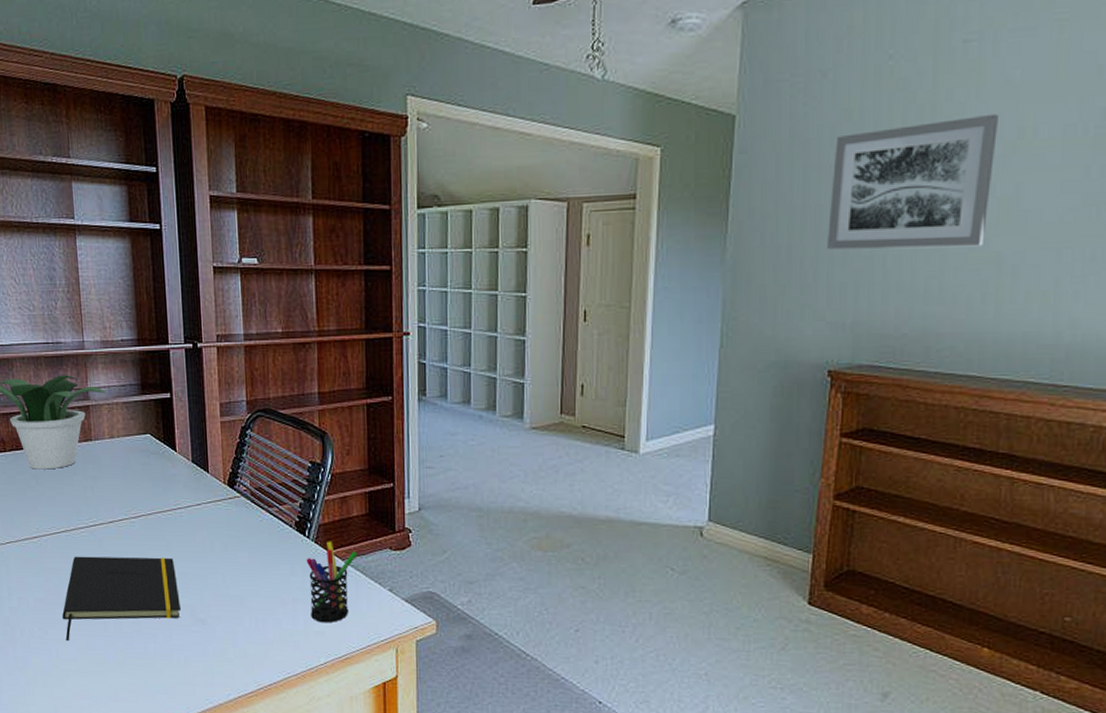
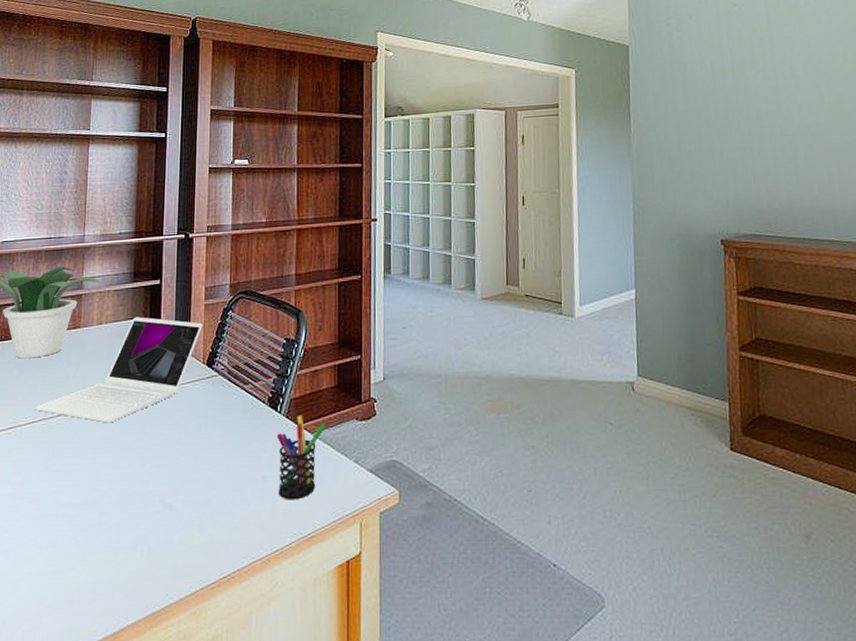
laptop: none [56,432,220,538] -> present [34,317,203,423]
notepad: present [62,556,181,642] -> none [26,441,150,540]
wall art: present [827,113,1000,250] -> none [704,44,823,144]

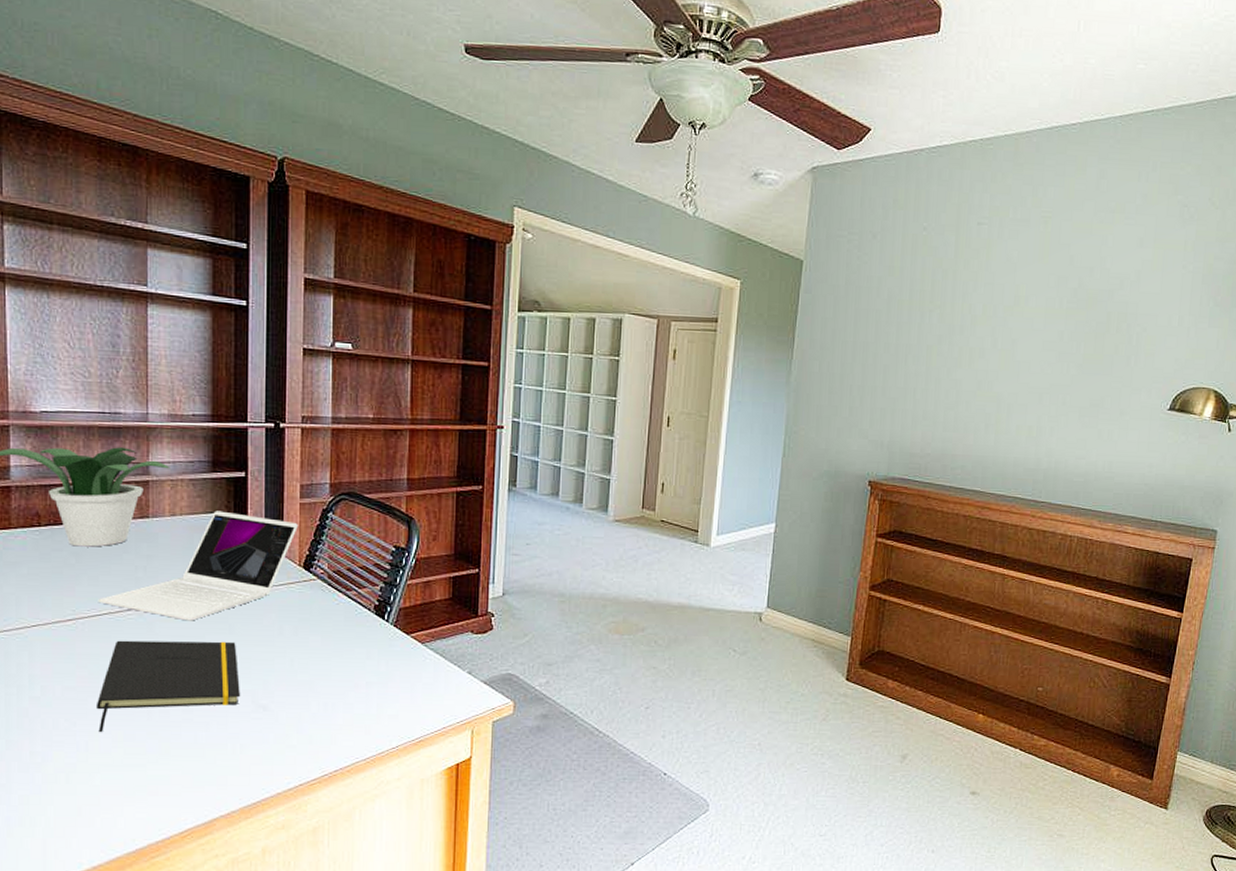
notepad: none [26,441,150,540] -> present [97,640,240,733]
pen holder: present [277,415,326,500] -> none [383,624,438,706]

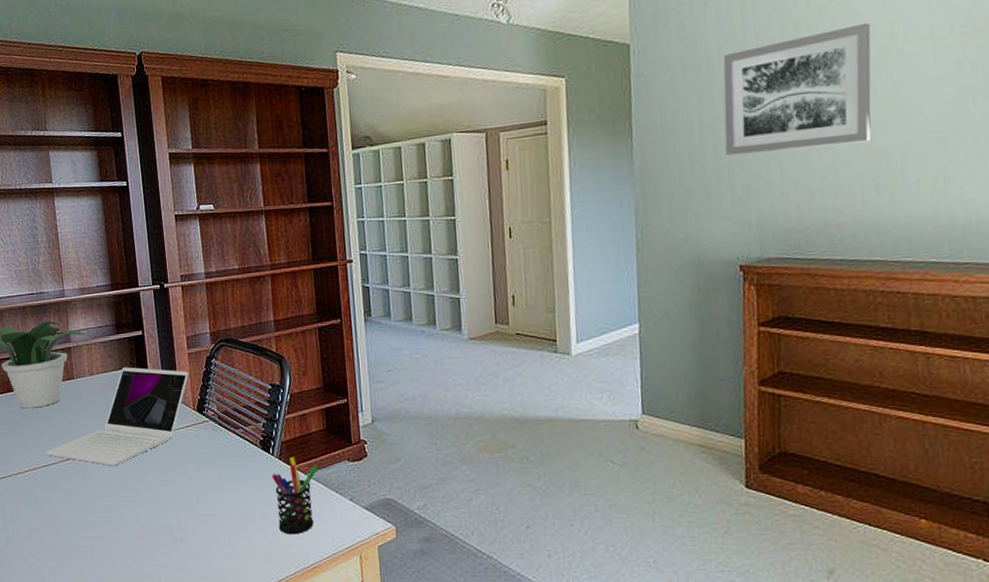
notepad: present [97,640,240,733] -> none [53,482,160,567]
pen holder: none [383,624,438,706] -> present [272,456,319,535]
wall art: none [872,283,1002,387] -> present [723,22,871,156]

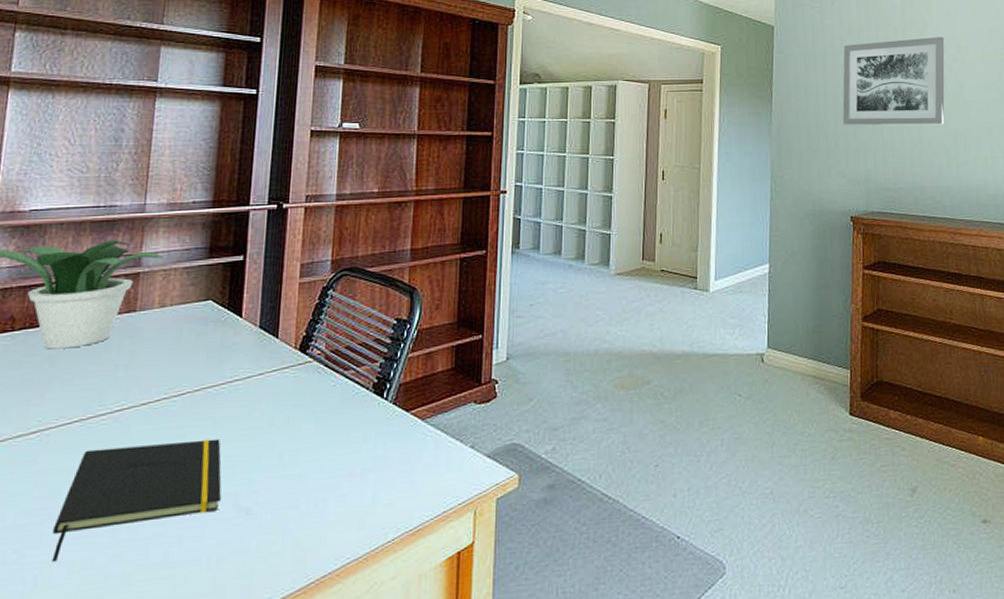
laptop: present [45,367,189,466] -> none [69,297,296,421]
notepad: none [53,482,160,567] -> present [52,438,222,563]
pen holder: present [272,456,319,535] -> none [381,400,440,493]

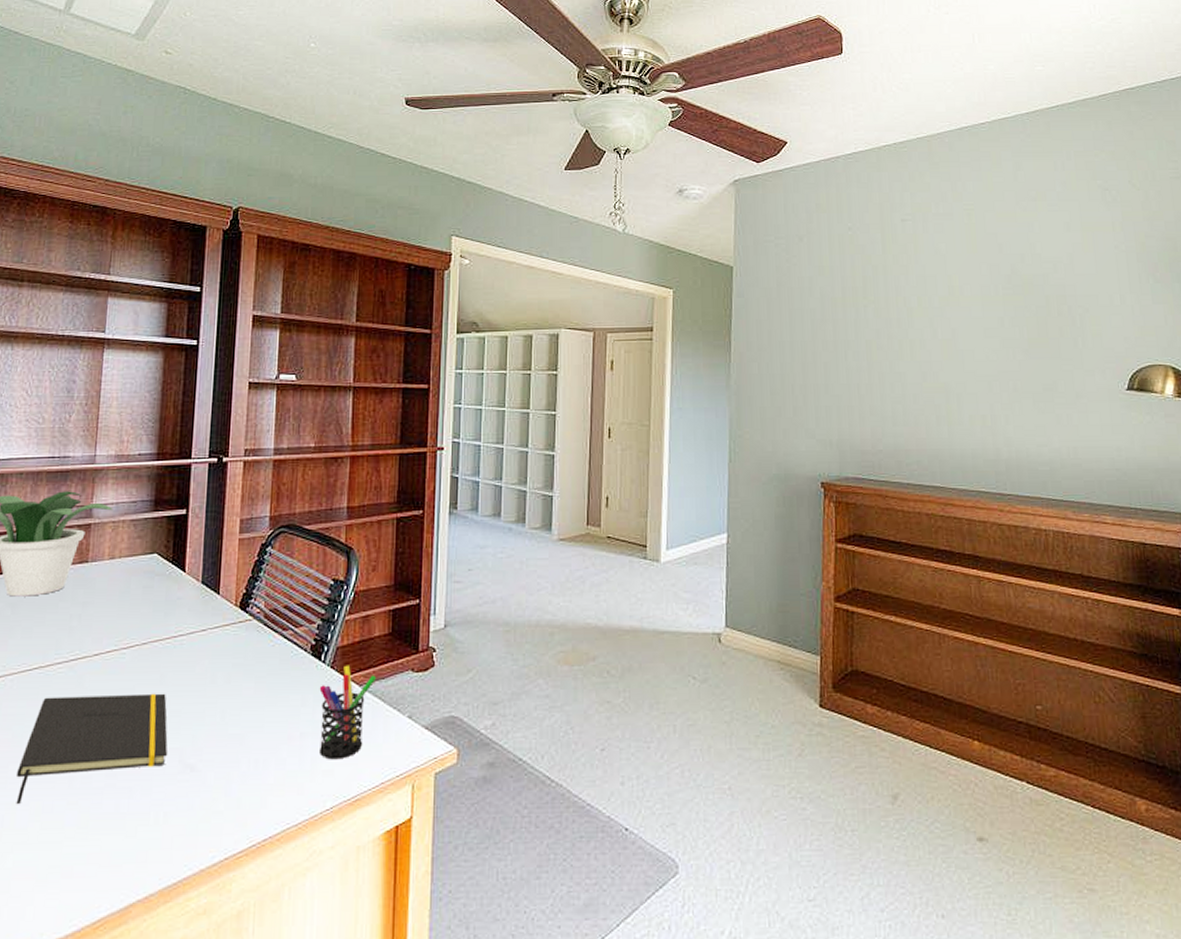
pen holder: none [381,400,440,493] -> present [319,665,377,760]
wall art: present [842,36,945,126] -> none [812,275,934,379]

